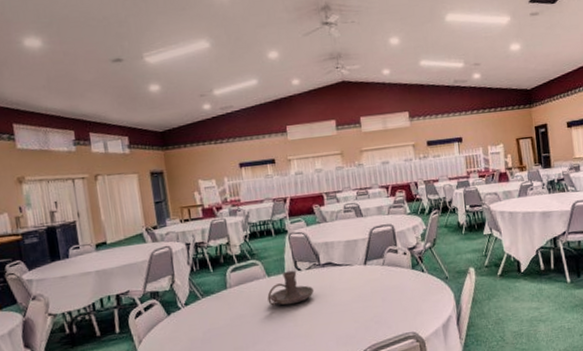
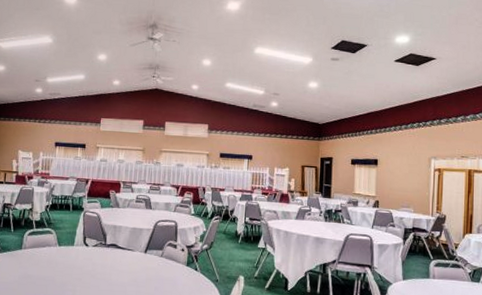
candle holder: present [267,270,315,306] -> none [54,244,96,275]

